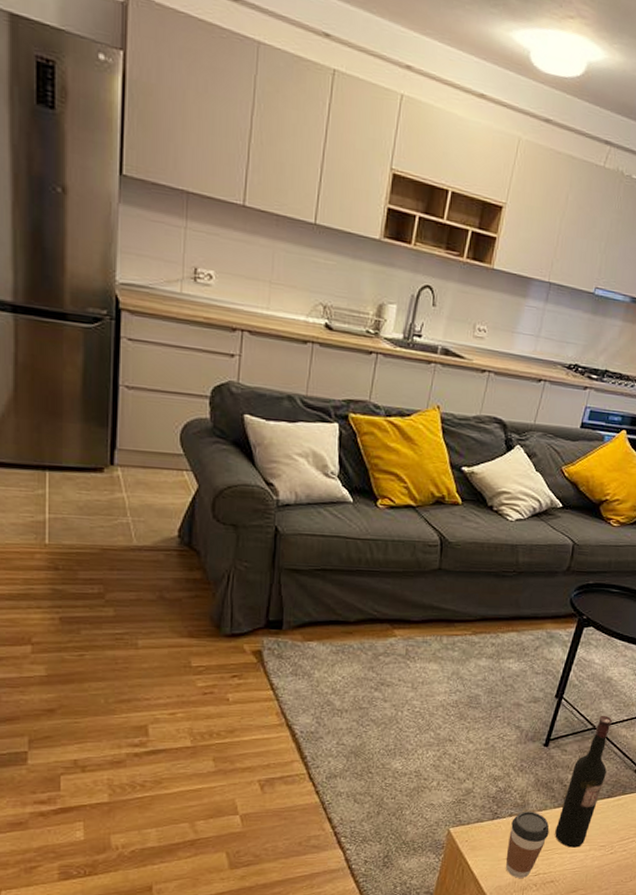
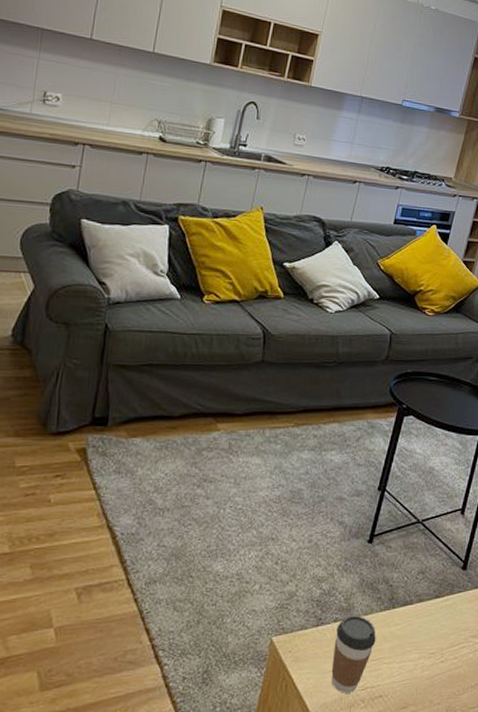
wine bottle: present [555,715,612,848] -> none [382,507,436,656]

